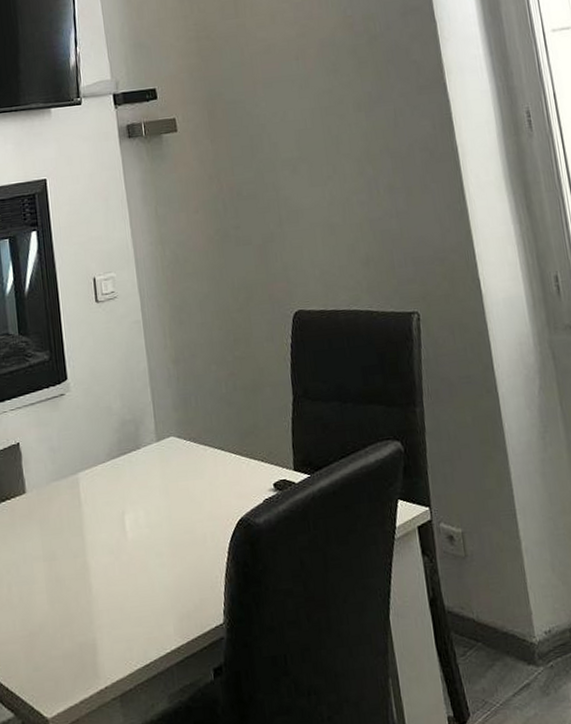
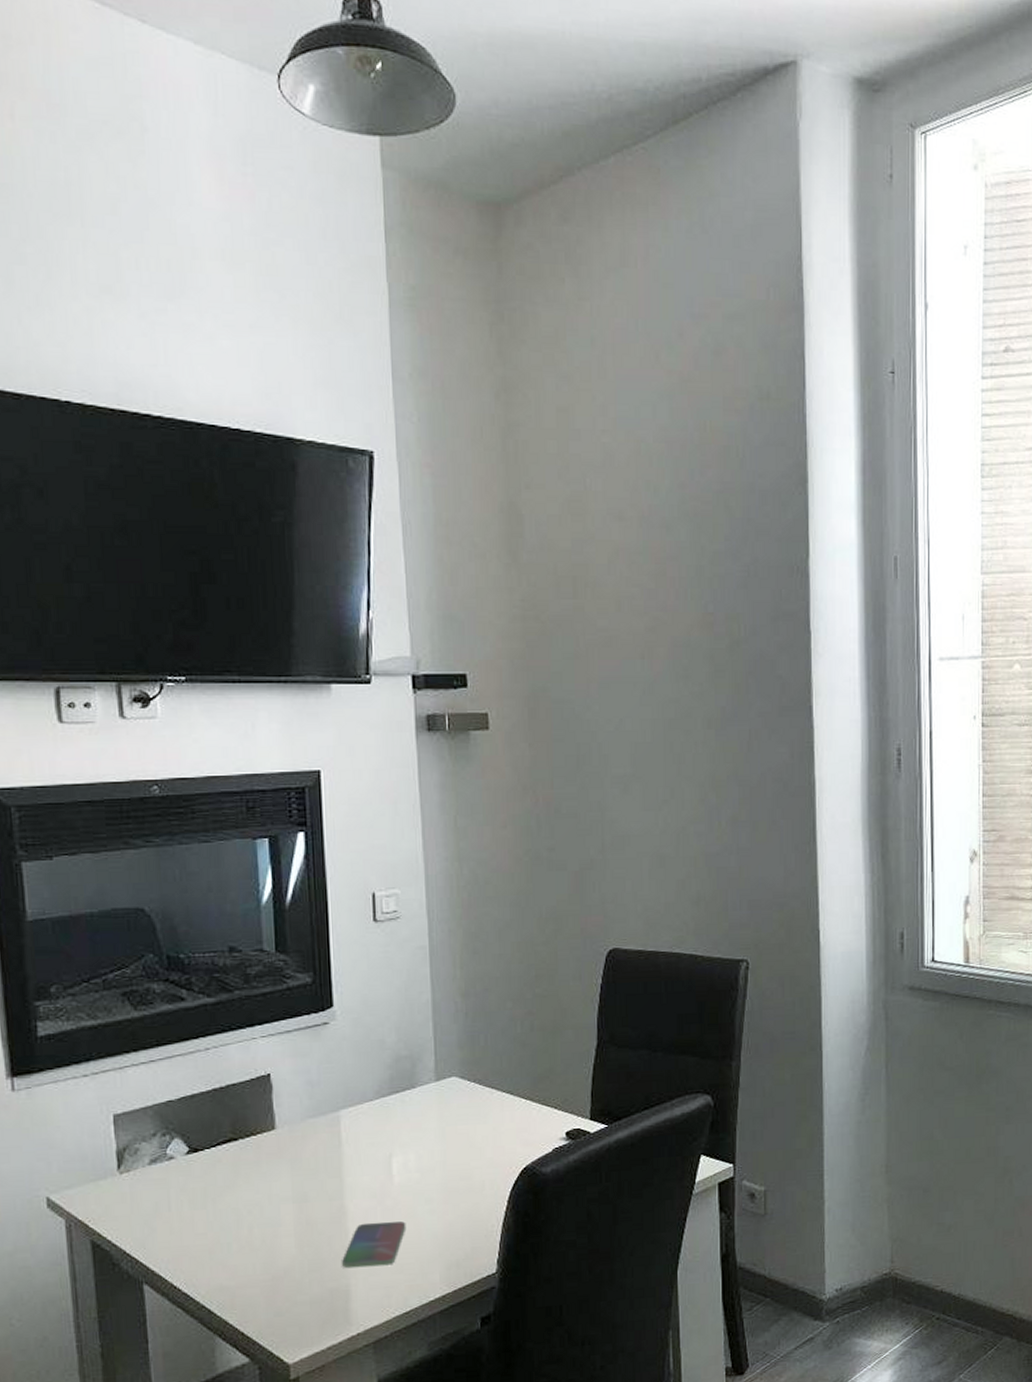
smartphone: none [88,575,142,623] -> present [342,1221,406,1269]

